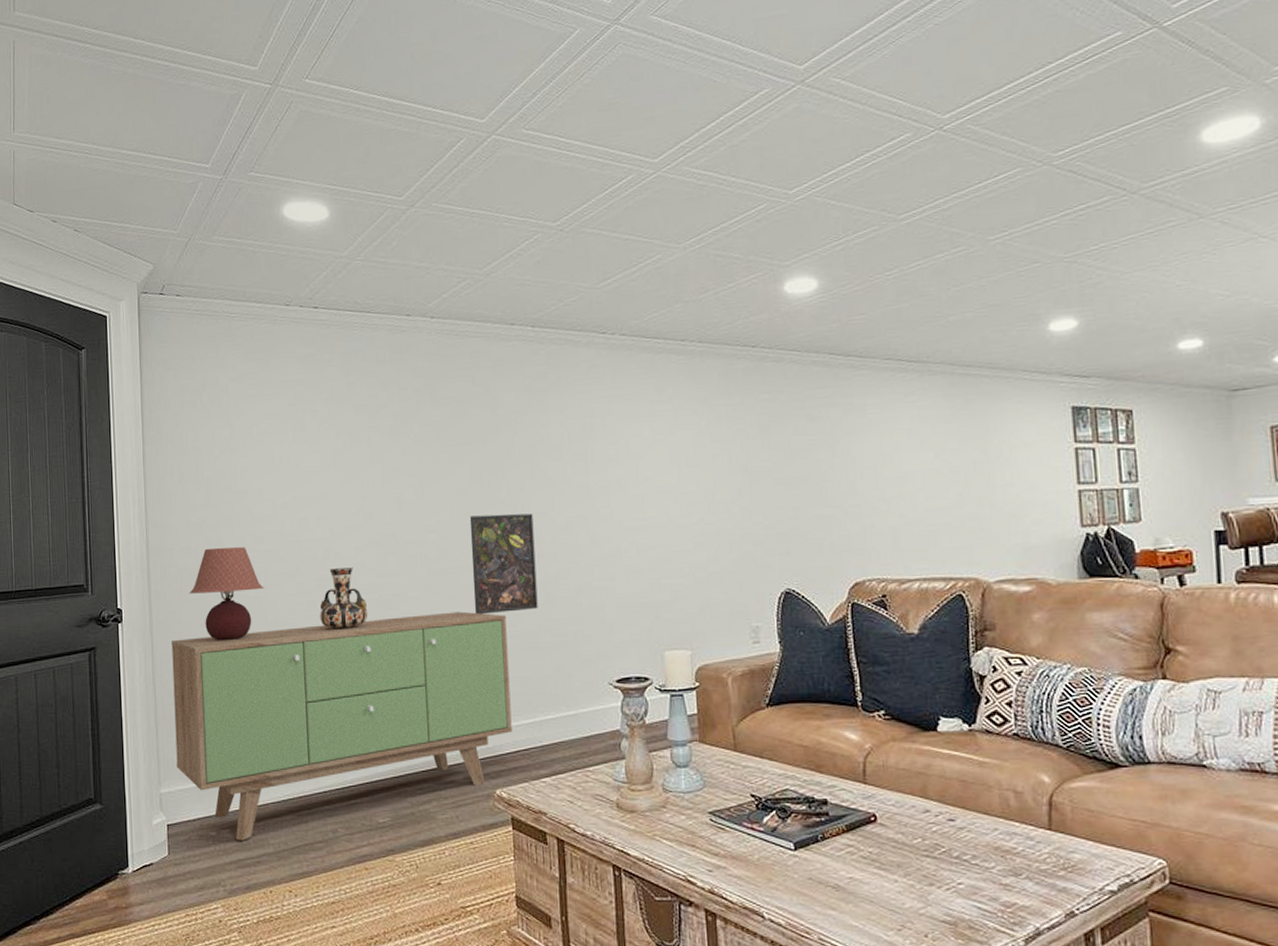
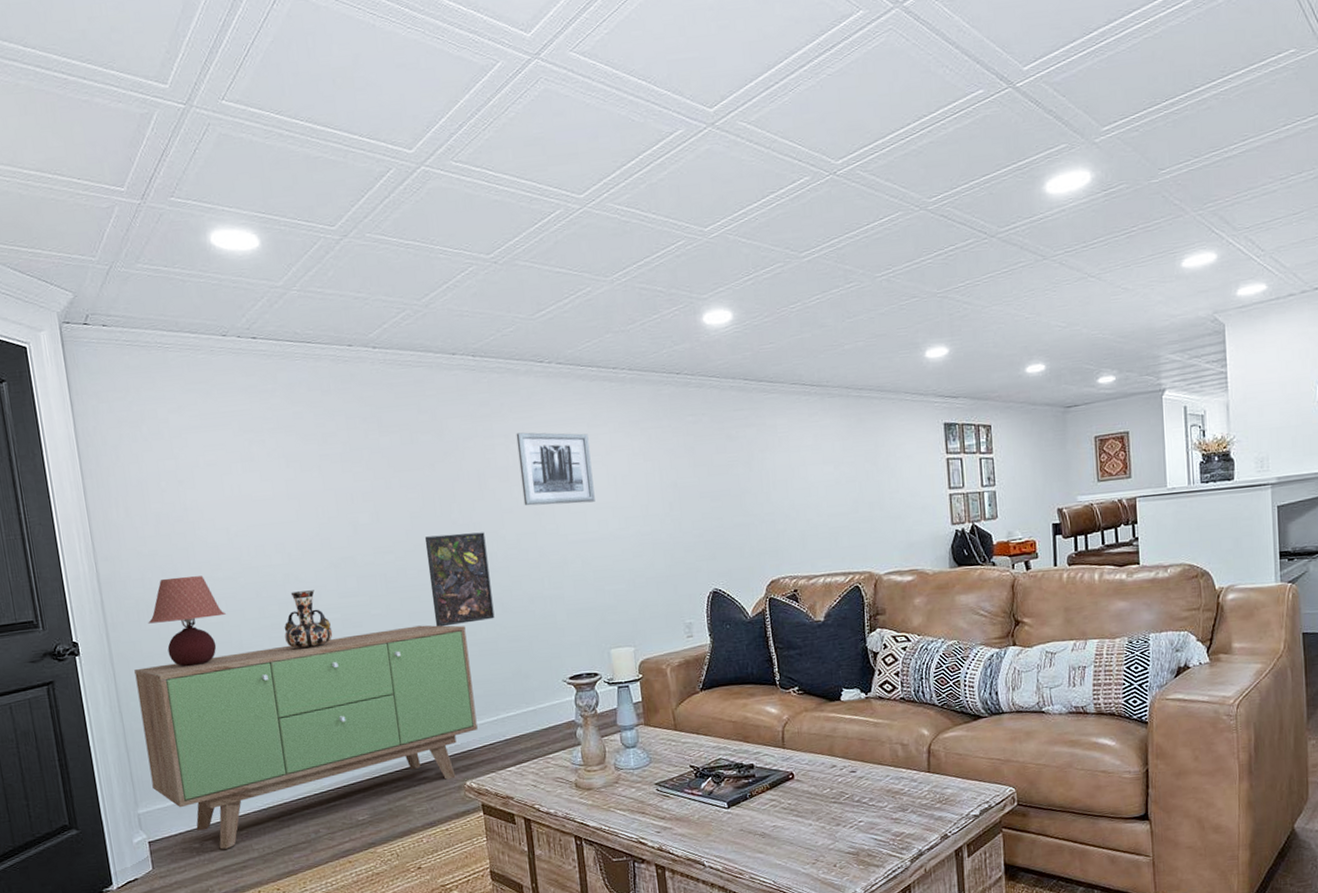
wall art: none [572,407,655,487] -> present [516,432,595,506]

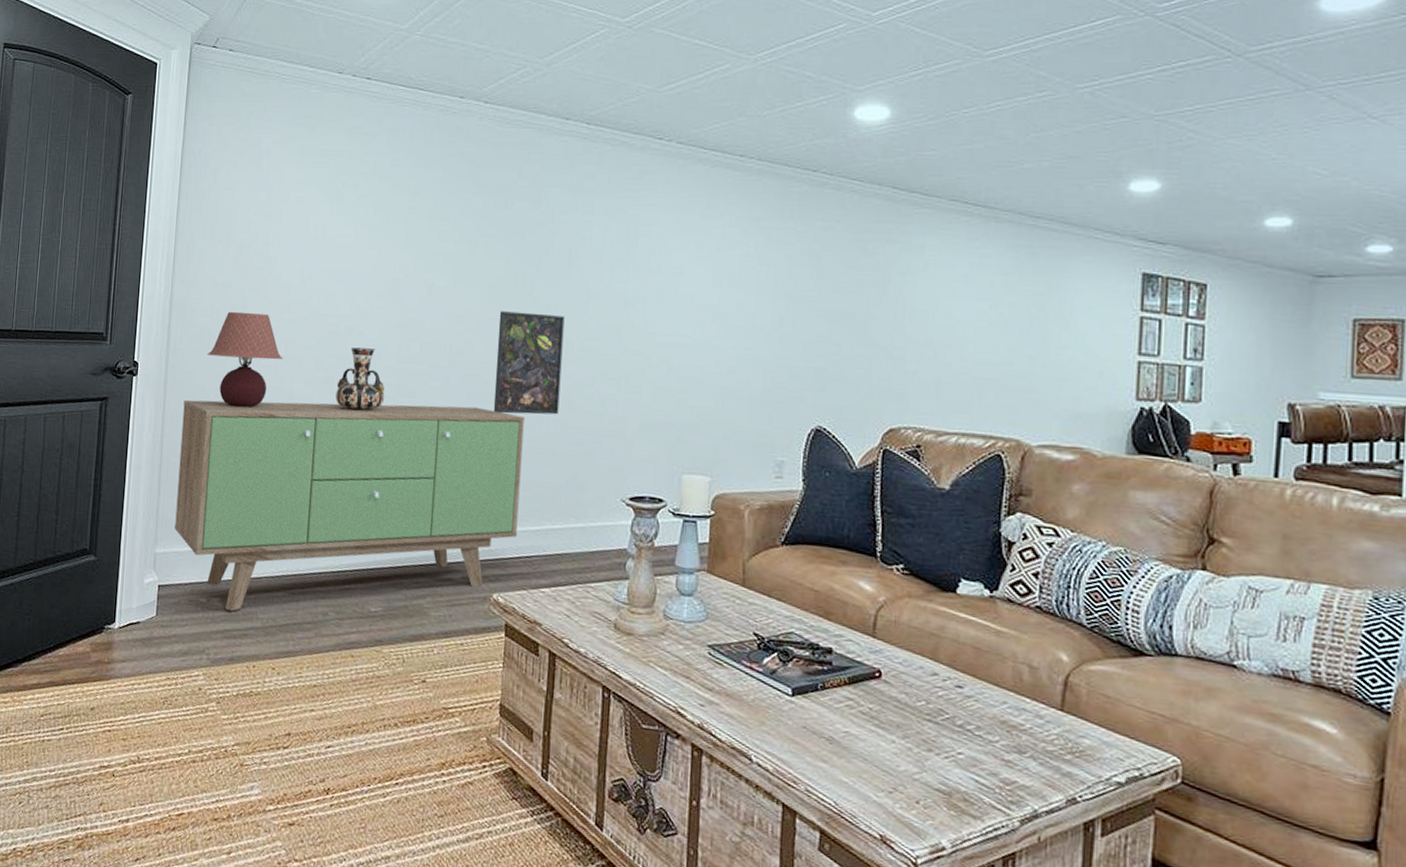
wall art: present [516,432,595,506] -> none [614,213,699,302]

